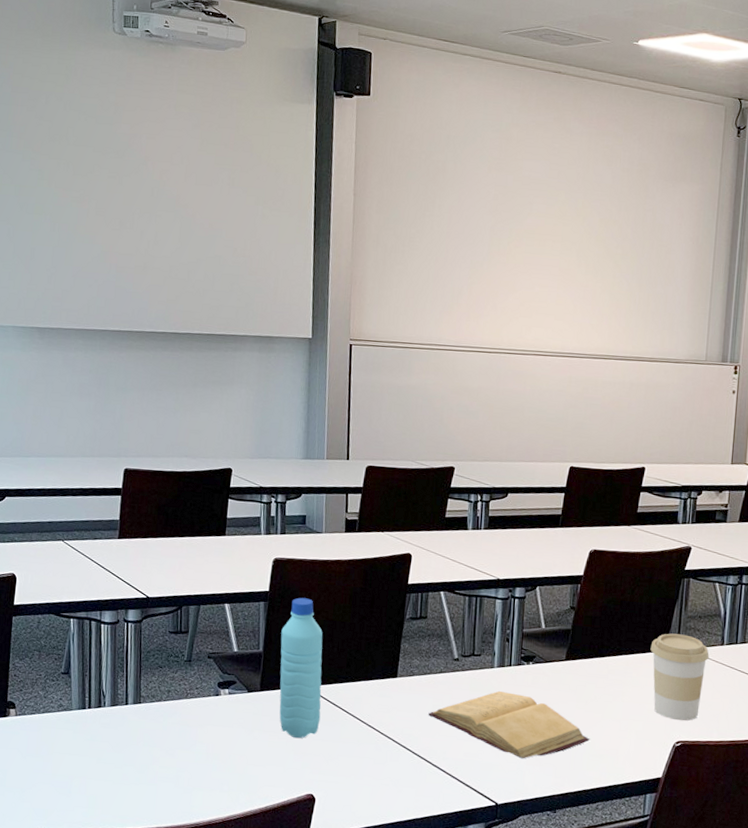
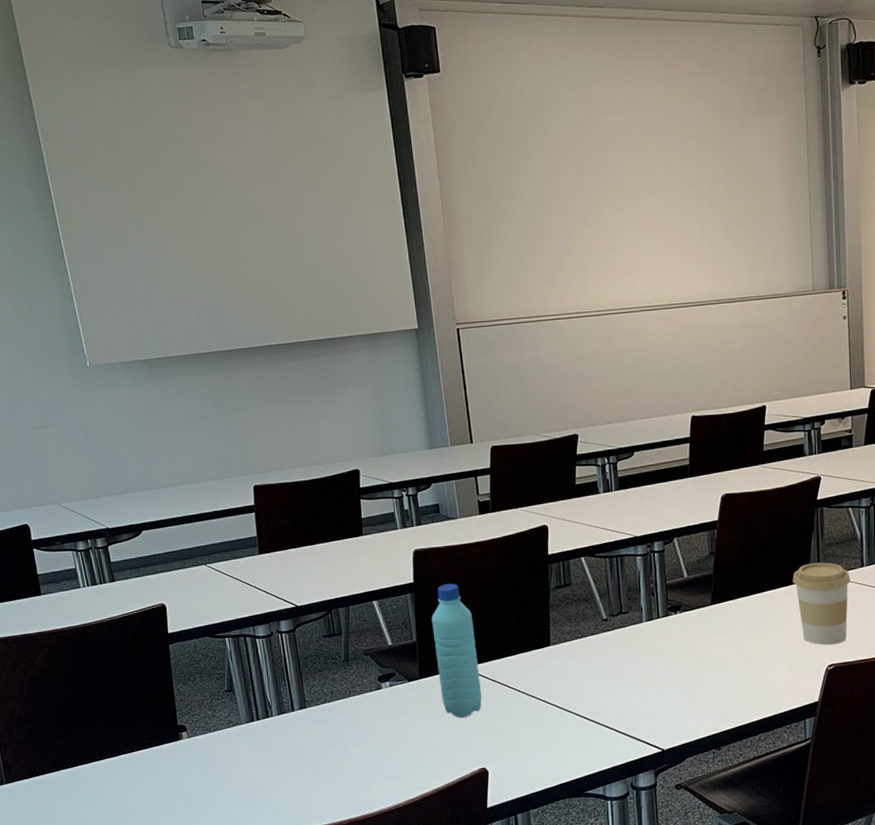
book: present [428,690,590,759] -> none [585,643,745,704]

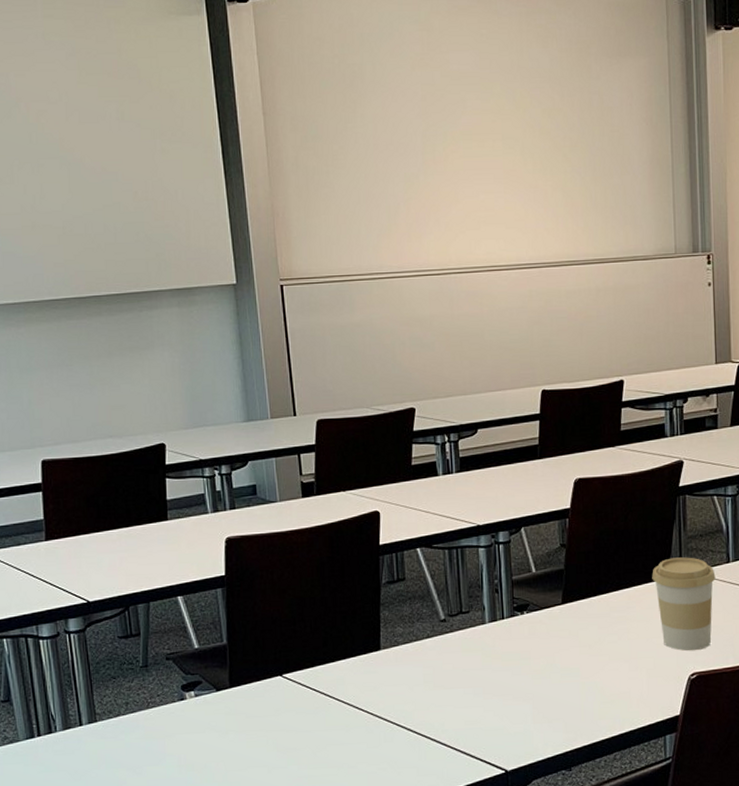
water bottle: present [431,583,482,718] -> none [245,577,301,734]

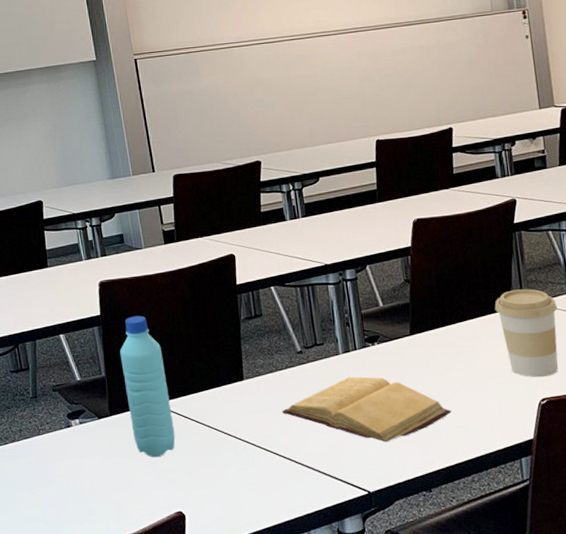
water bottle: none [245,577,301,734] -> present [120,315,176,458]
book: none [420,647,599,718] -> present [282,376,452,442]

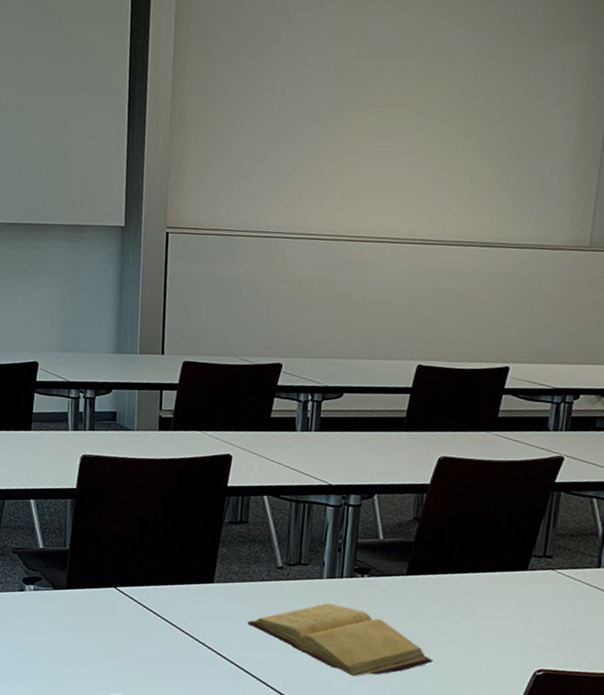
water bottle: present [120,315,176,458] -> none [86,496,134,639]
coffee cup: present [494,289,559,378] -> none [509,551,582,649]

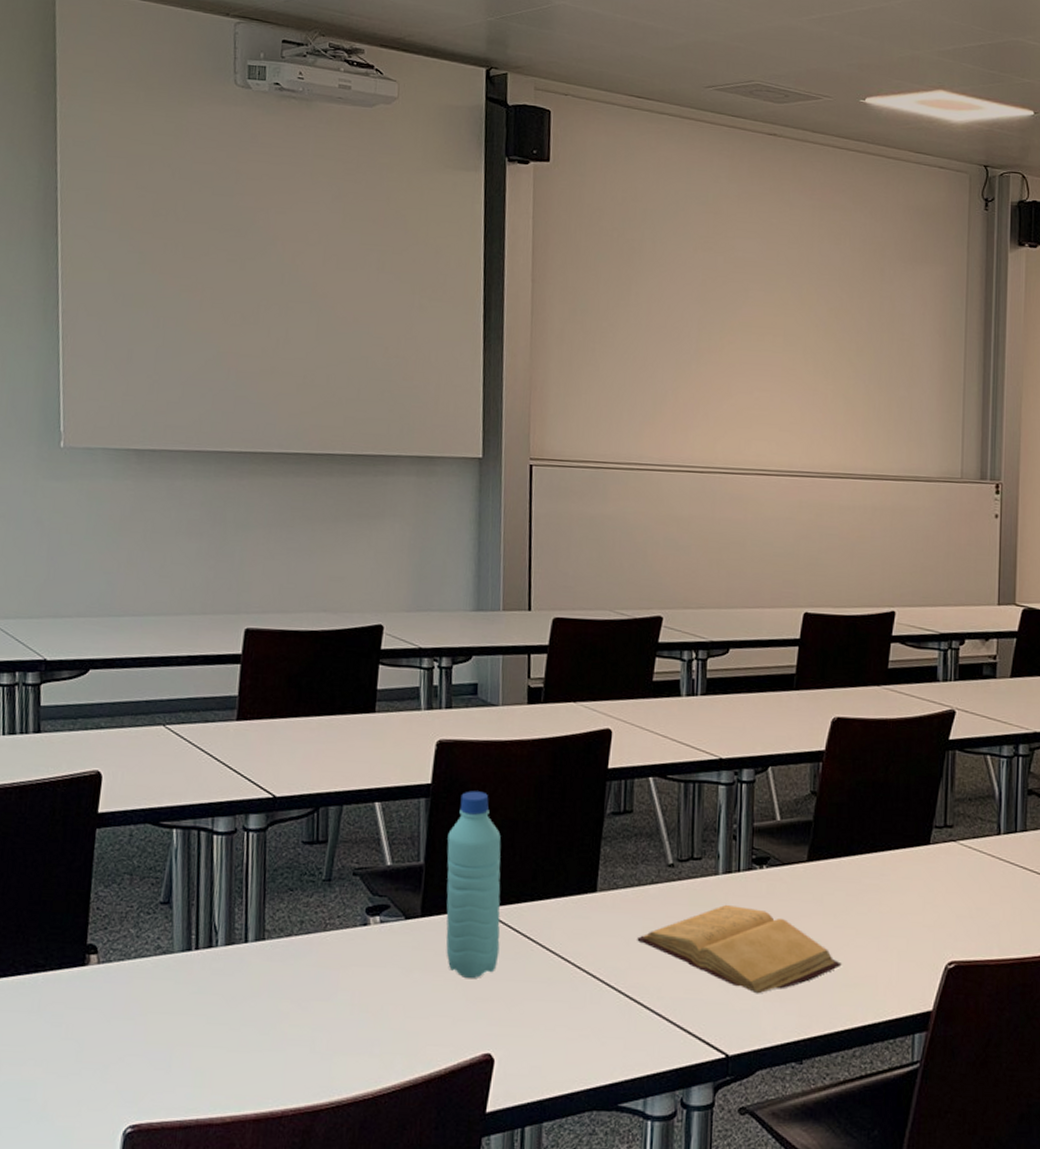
water bottle: none [86,496,134,639] -> present [446,791,501,979]

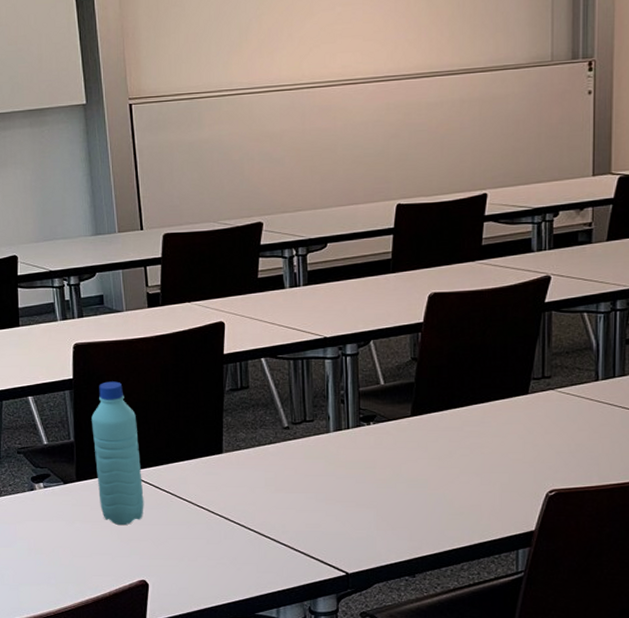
book: present [637,904,842,994] -> none [261,455,447,525]

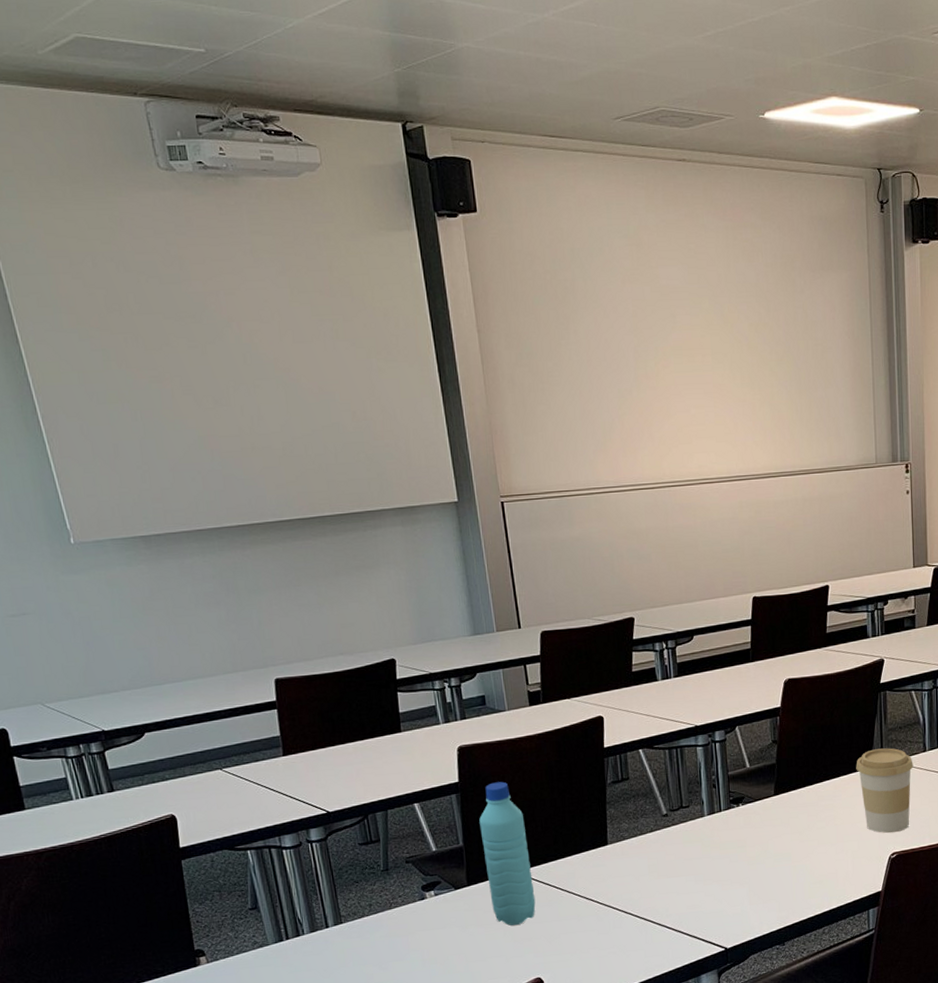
coffee cup: none [510,374,582,468] -> present [856,748,914,834]

